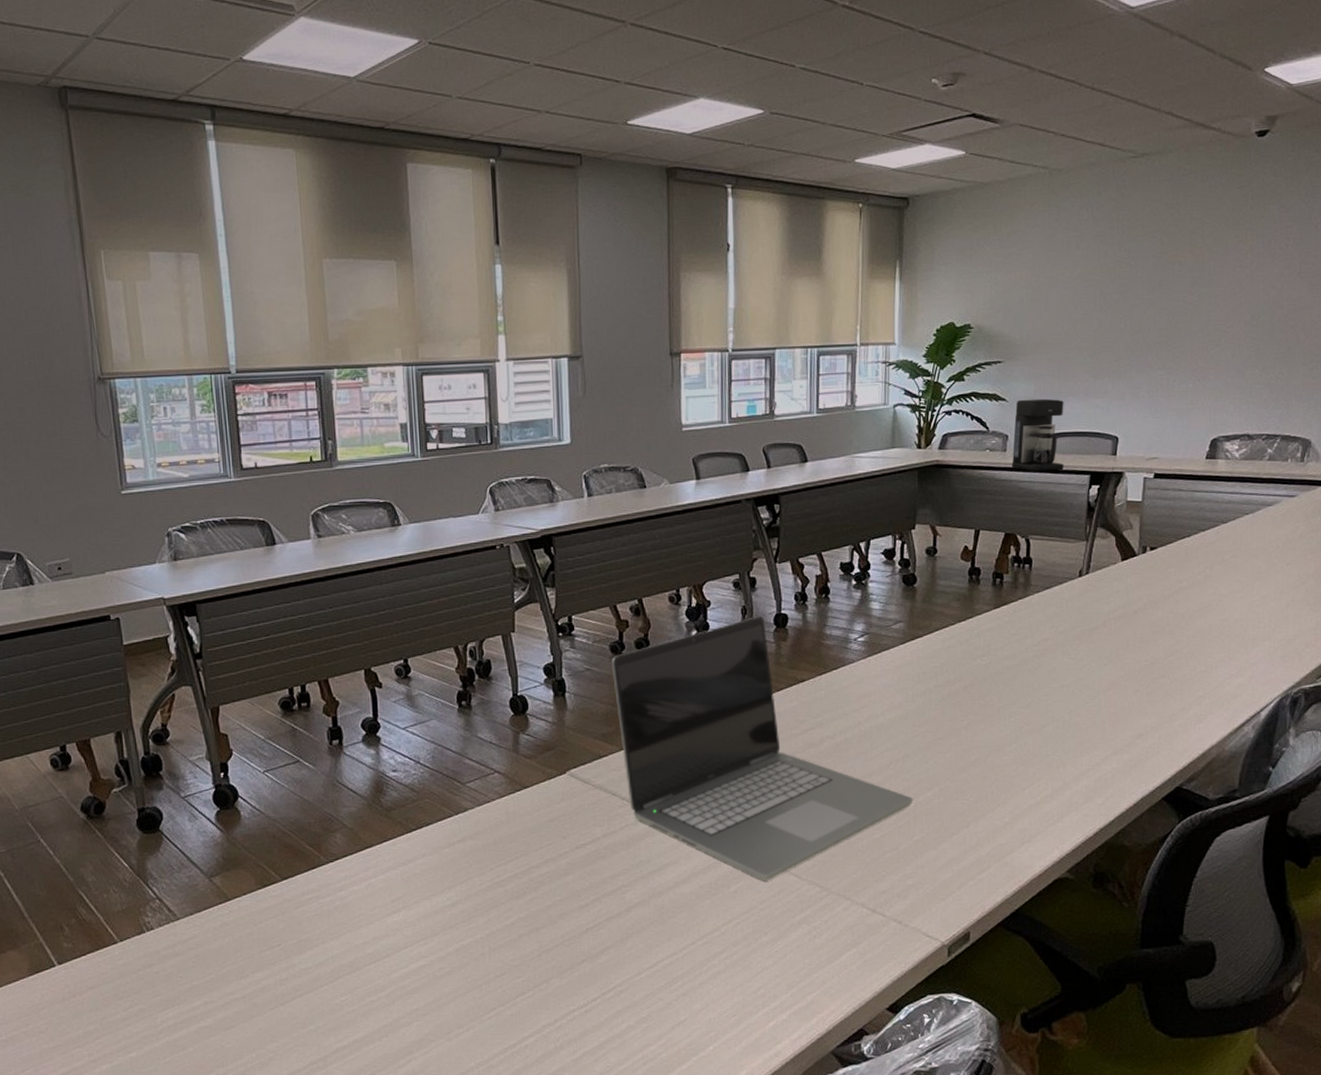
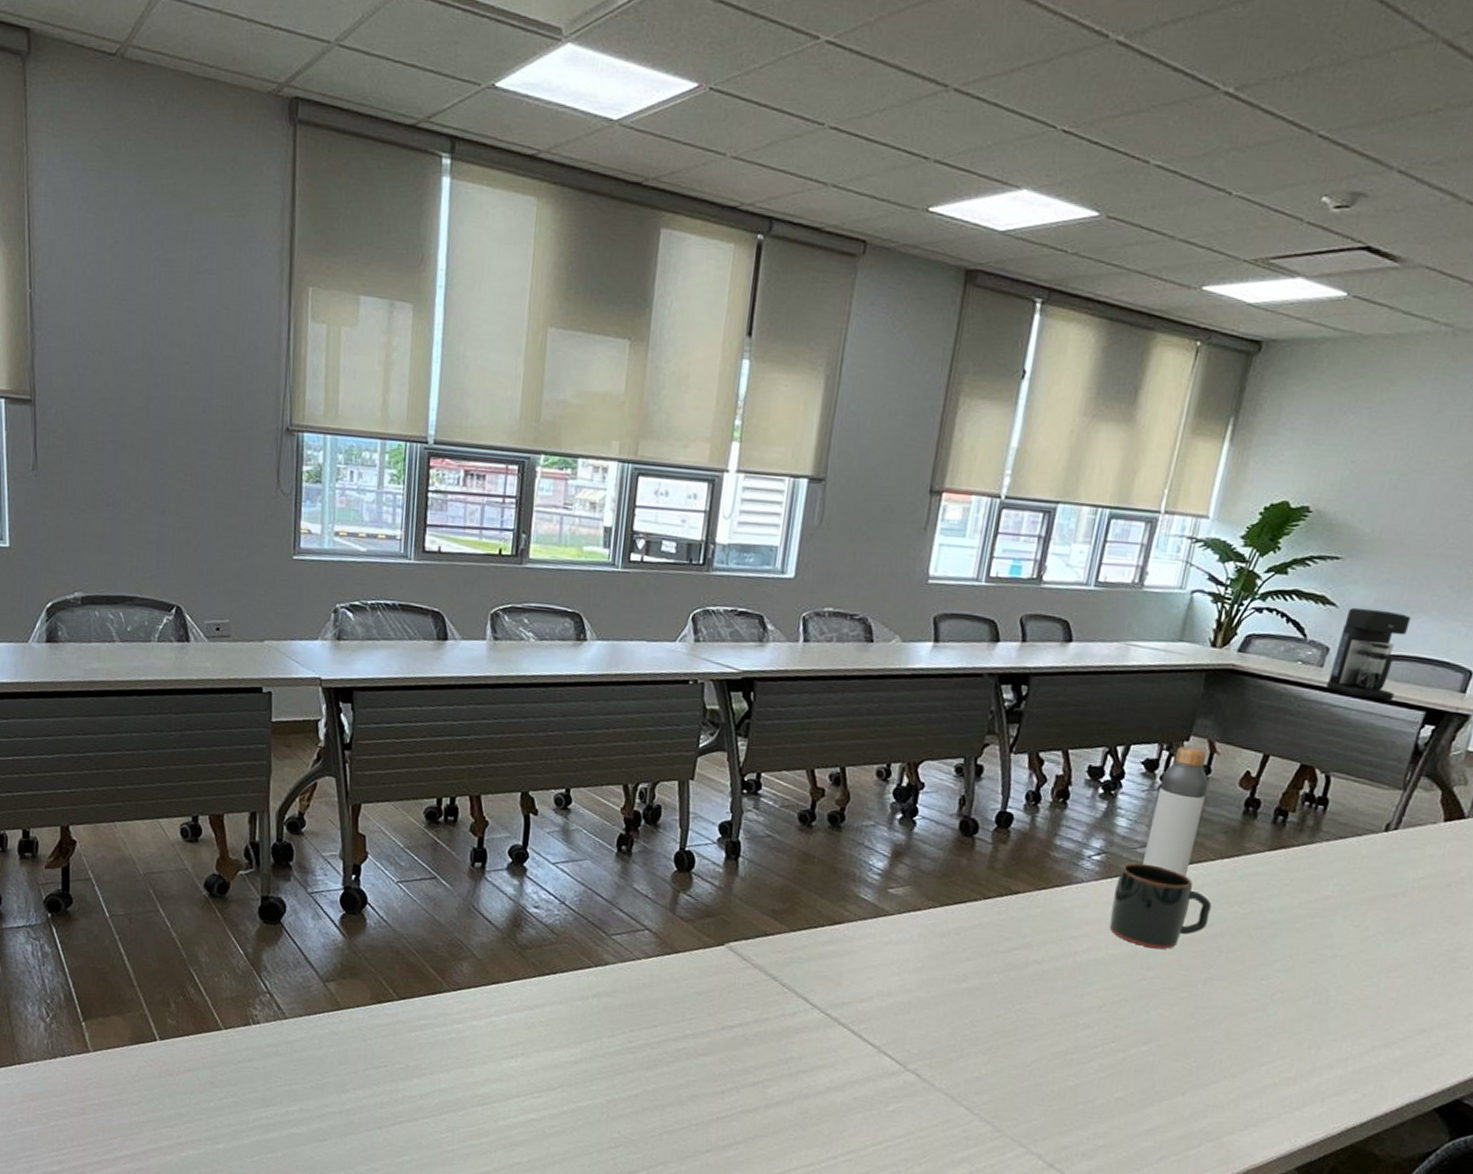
laptop: present [611,616,914,881] -> none [790,810,1124,1108]
mug: none [880,637,959,707] -> present [1109,863,1212,949]
bottle: none [898,533,938,643] -> present [1142,746,1209,877]

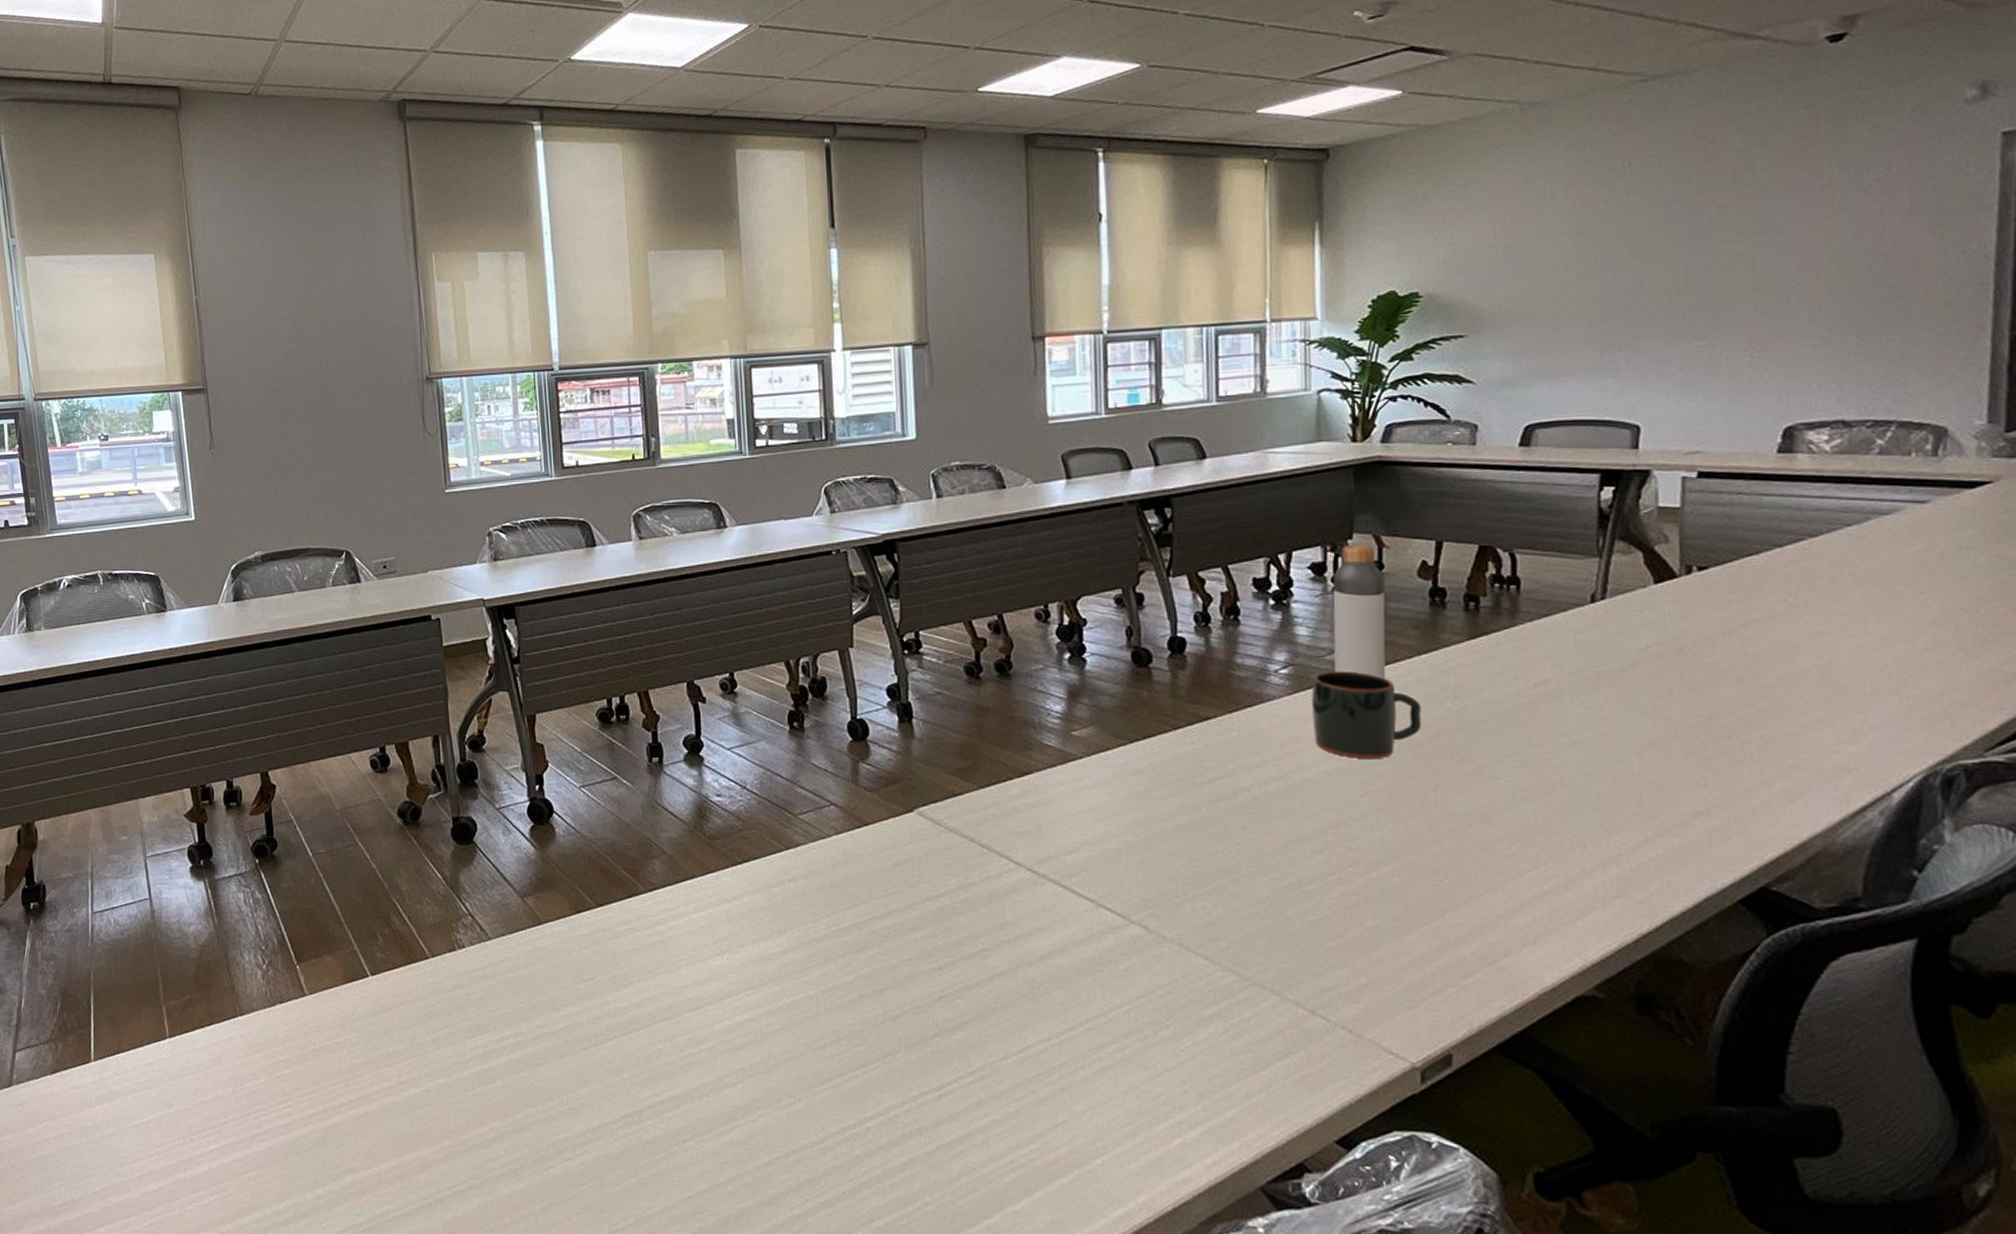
coffee maker: present [1326,607,1411,701] -> none [1484,379,1561,470]

